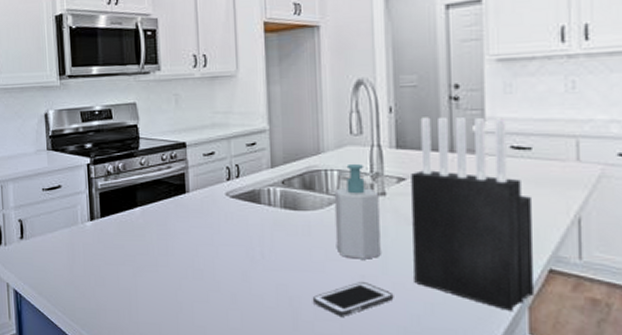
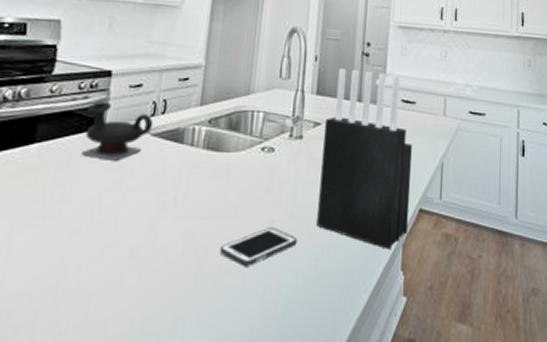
teapot: none [172,169,231,220] -> present [82,101,154,161]
soap bottle: present [334,163,381,259] -> none [251,106,297,203]

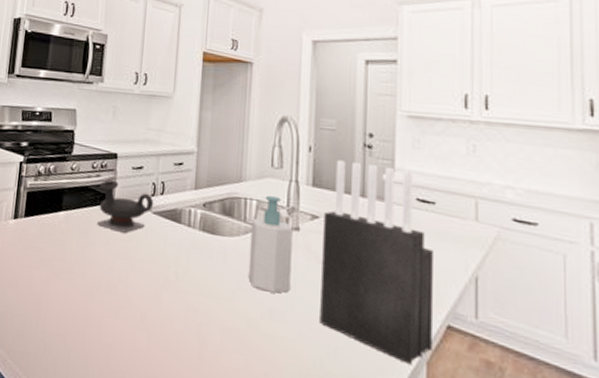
cell phone: present [219,228,298,266] -> none [219,315,299,351]
soap bottle: none [251,106,297,203] -> present [248,195,293,293]

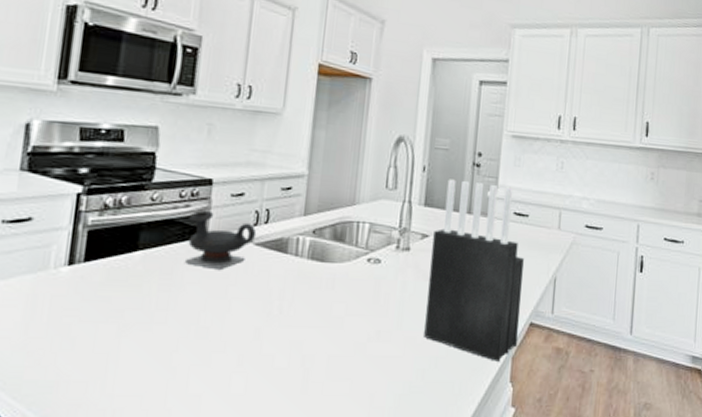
soap bottle: present [248,195,293,293] -> none [357,217,404,314]

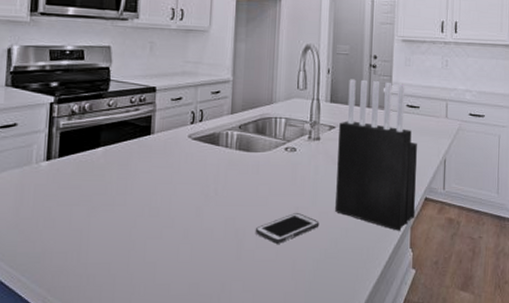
teapot: present [185,210,257,269] -> none [138,112,194,160]
cell phone: none [326,338,405,374] -> present [255,213,320,244]

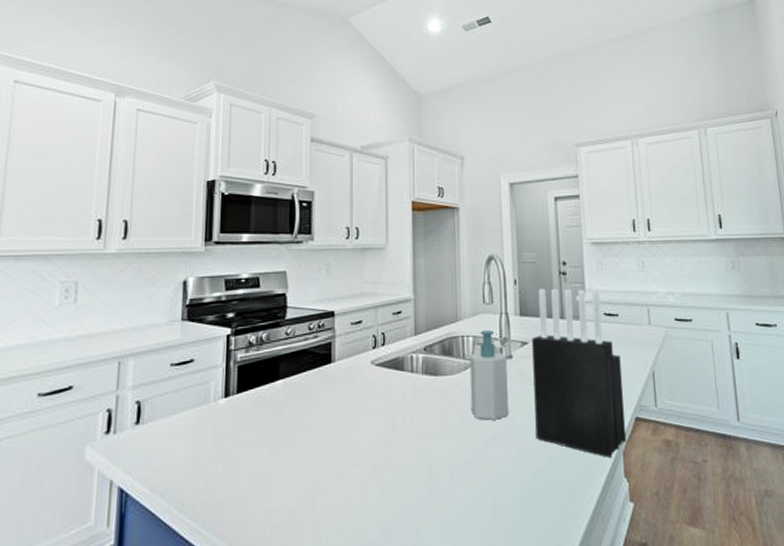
cell phone: present [255,213,320,244] -> none [449,442,520,479]
soap bottle: none [278,113,315,194] -> present [469,329,509,420]

